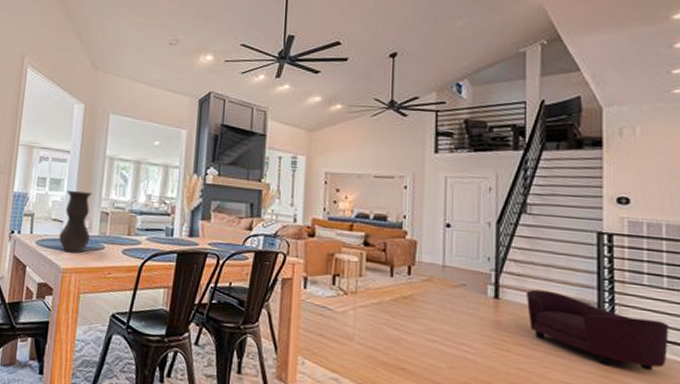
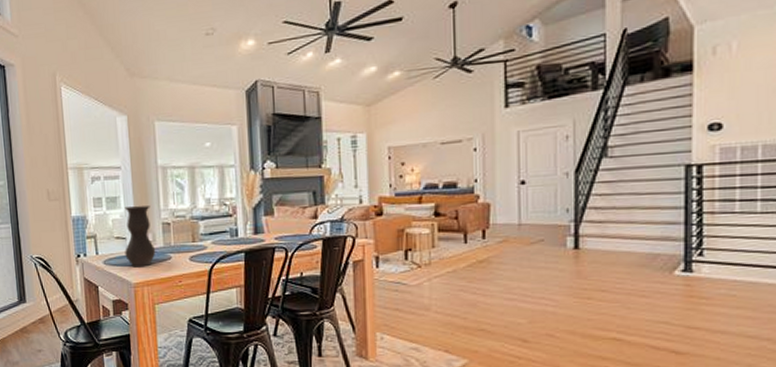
dog bed: present [525,289,669,371] -> none [607,233,761,299]

